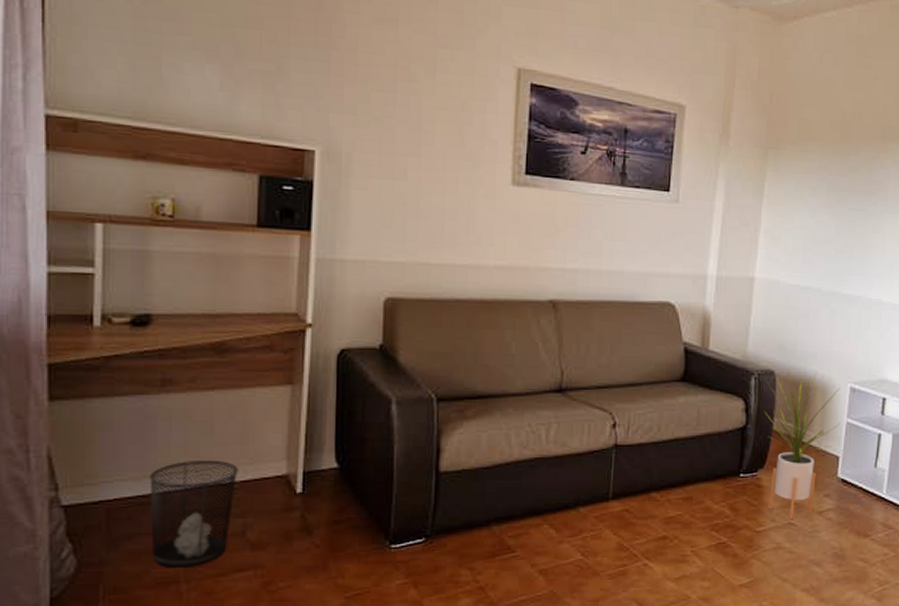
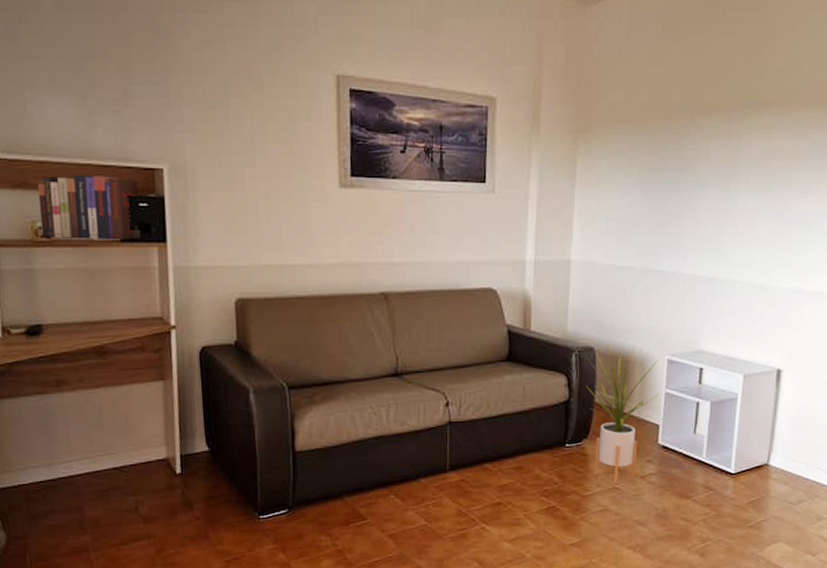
waste bin: present [149,459,239,568] -> none [55,447,127,539]
books: none [164,148,284,226] -> present [37,174,141,240]

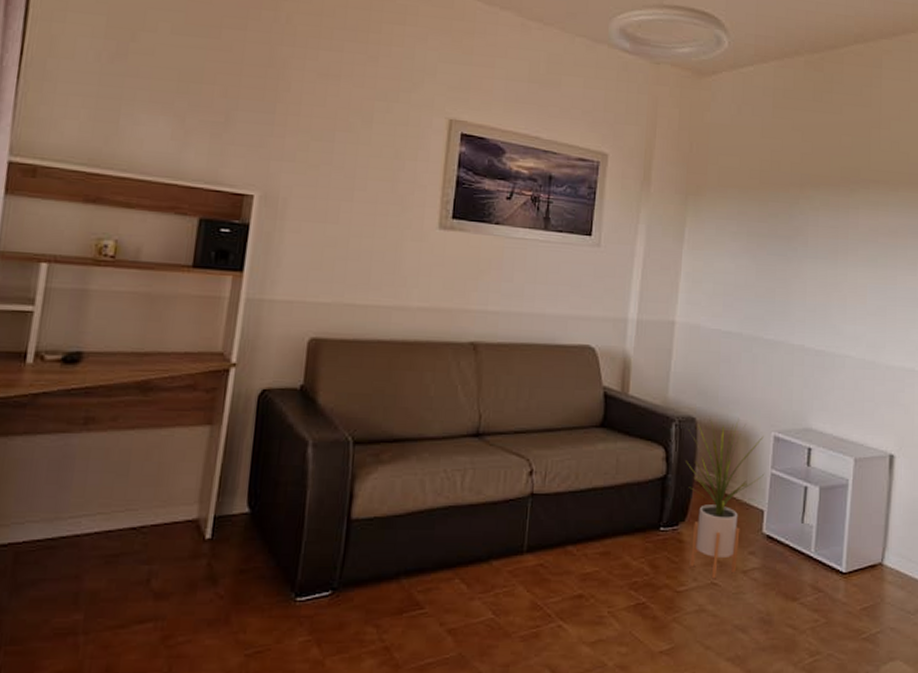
books: present [37,174,141,240] -> none [106,192,224,266]

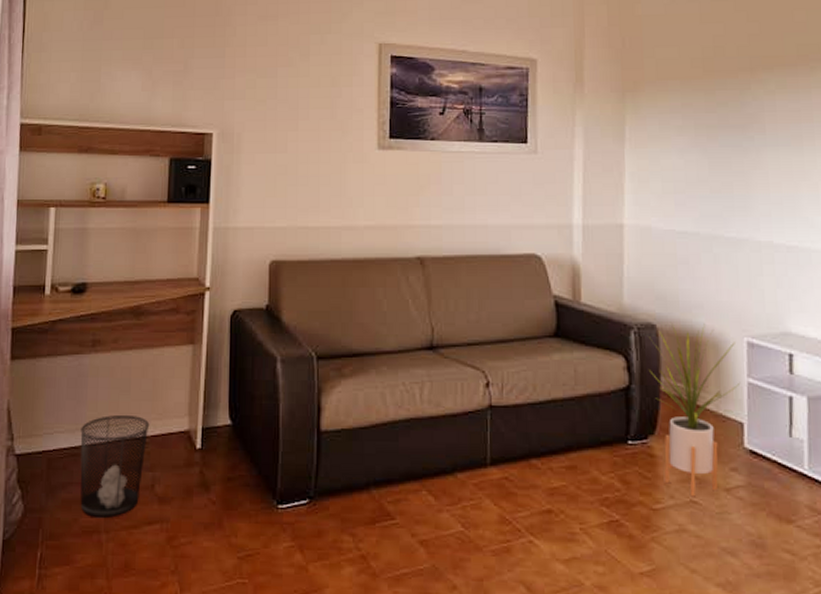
waste bin: none [53,501,150,617] -> present [80,414,150,518]

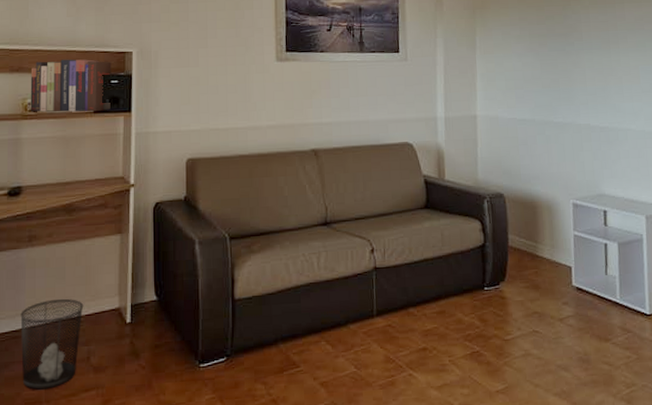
books: none [98,139,189,201] -> present [30,59,112,112]
house plant: present [649,323,741,497] -> none [499,191,569,328]

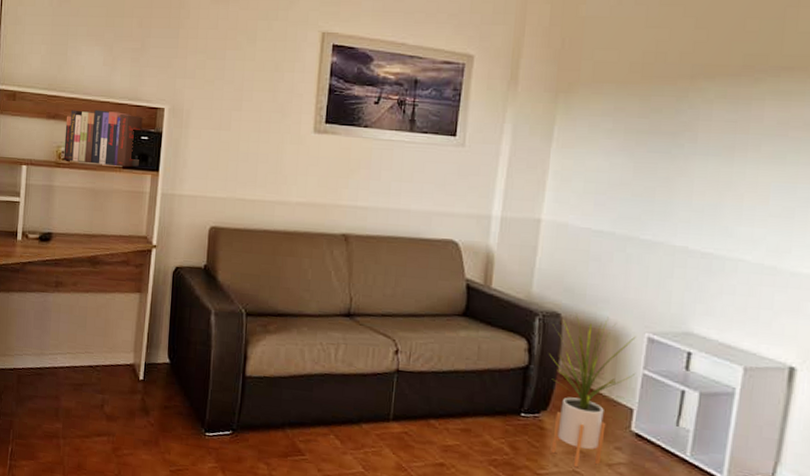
waste bin: present [20,298,84,390] -> none [43,345,102,427]
house plant: none [499,191,569,328] -> present [549,314,636,468]

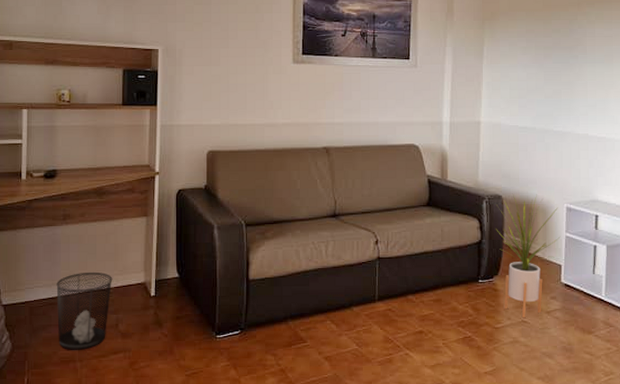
waste bin: none [43,345,102,427] -> present [56,271,113,350]
books: present [63,110,143,167] -> none [64,54,139,104]

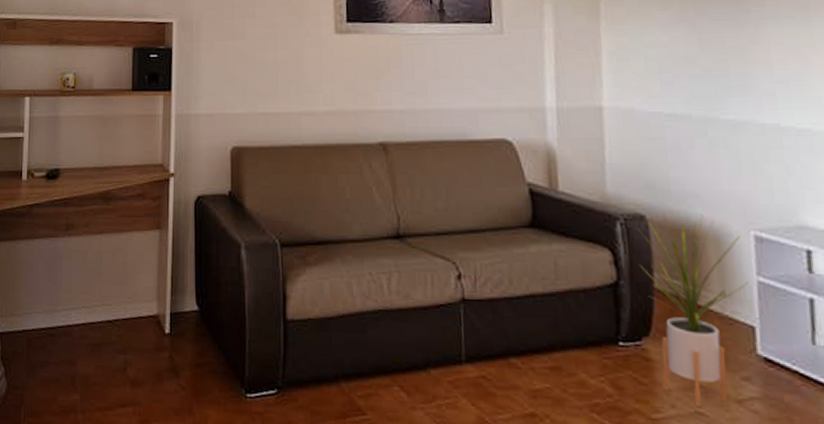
waste bin: present [56,271,113,350] -> none [57,297,121,398]

